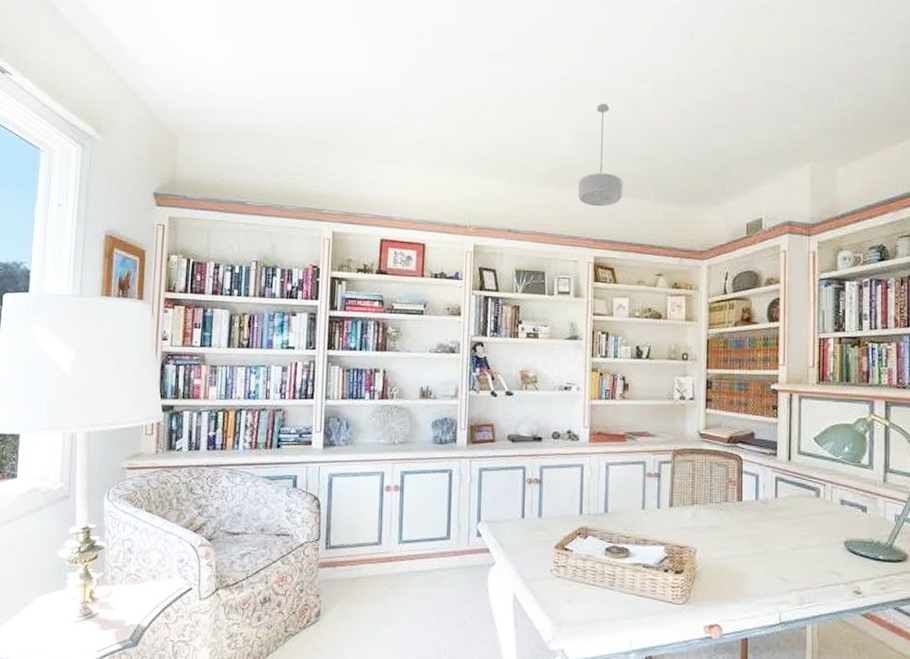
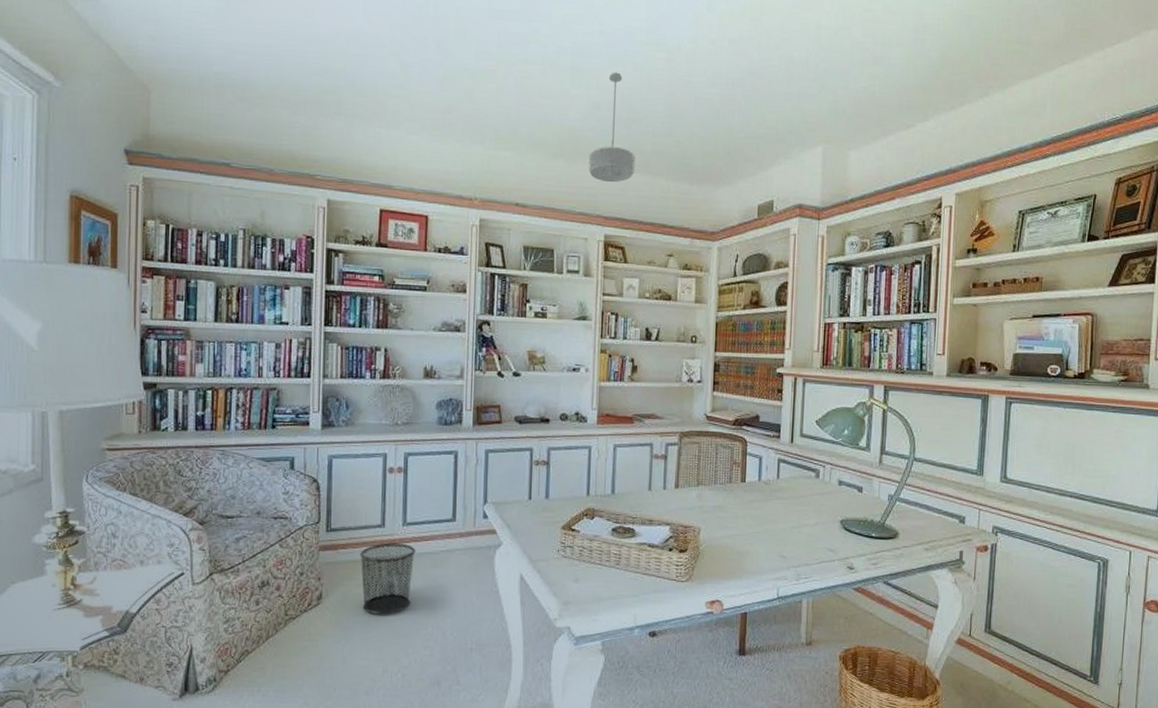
waste bin: none [357,560,411,633] -> present [360,543,416,615]

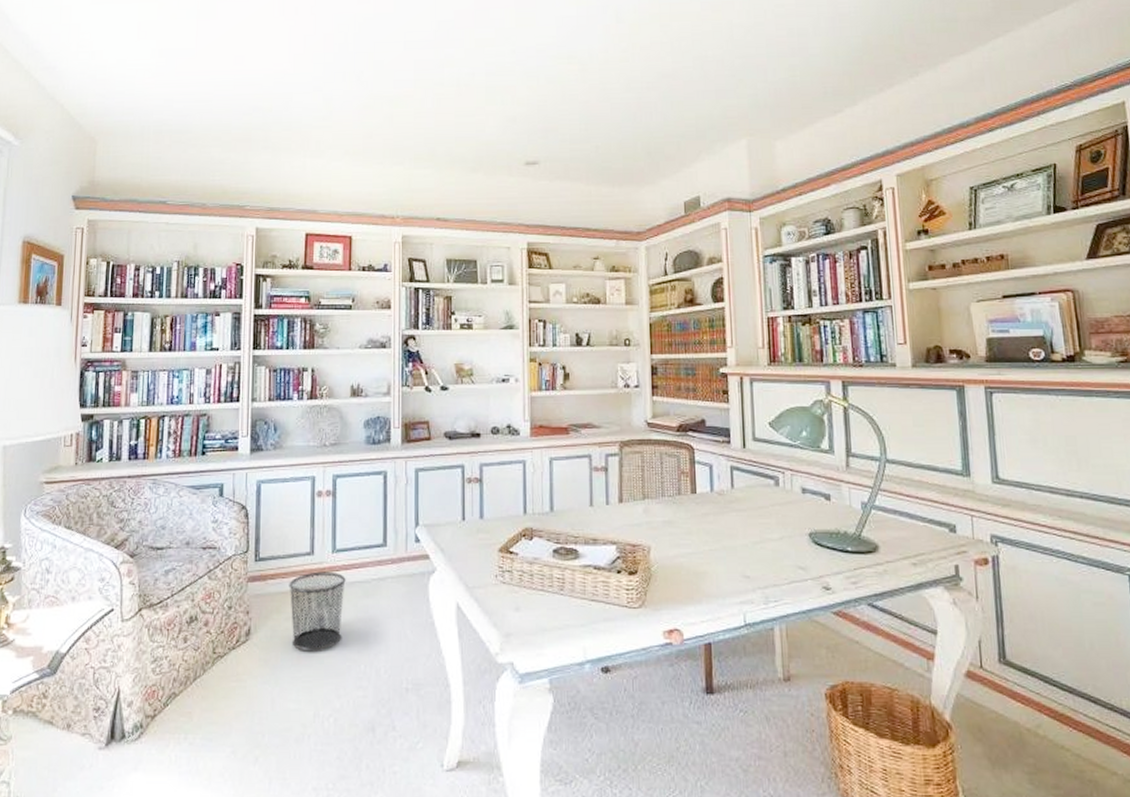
ceiling light fixture: present [588,72,635,183] -> none [507,86,554,191]

